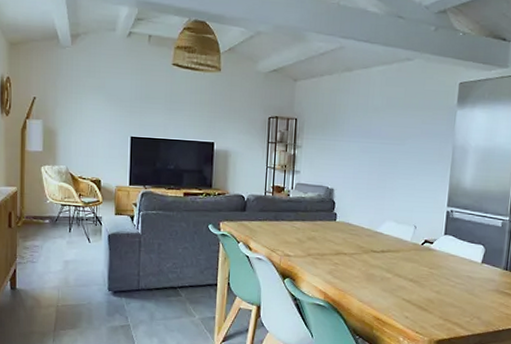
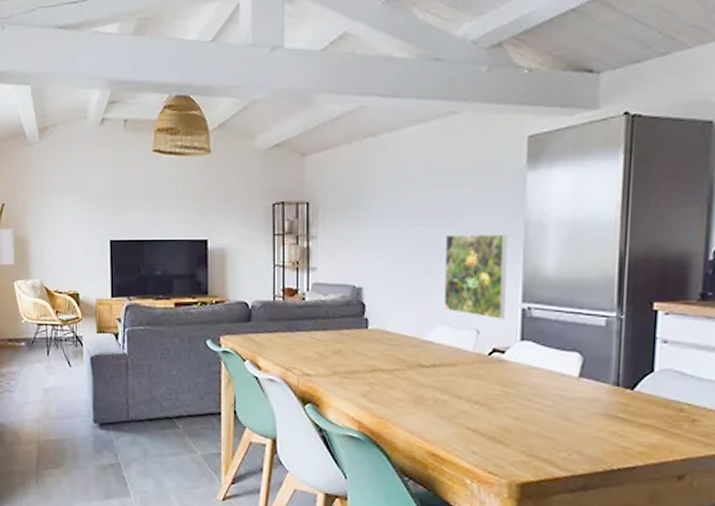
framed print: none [393,153,441,218] -> present [444,233,508,319]

